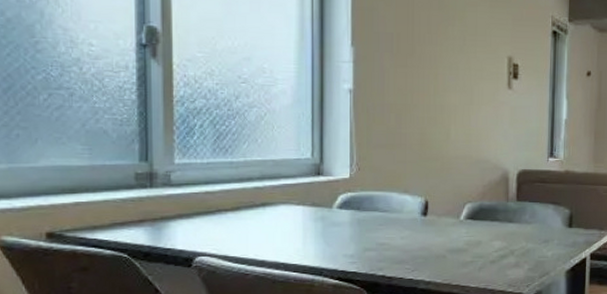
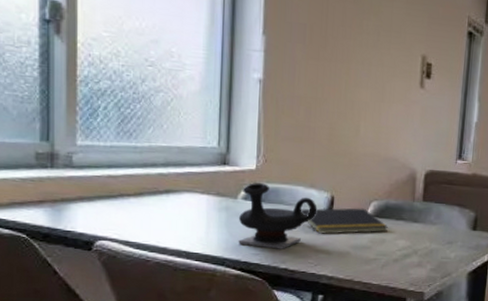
teapot: none [334,191,412,256] -> present [238,183,317,249]
notepad: none [395,211,483,239] -> present [300,208,388,234]

